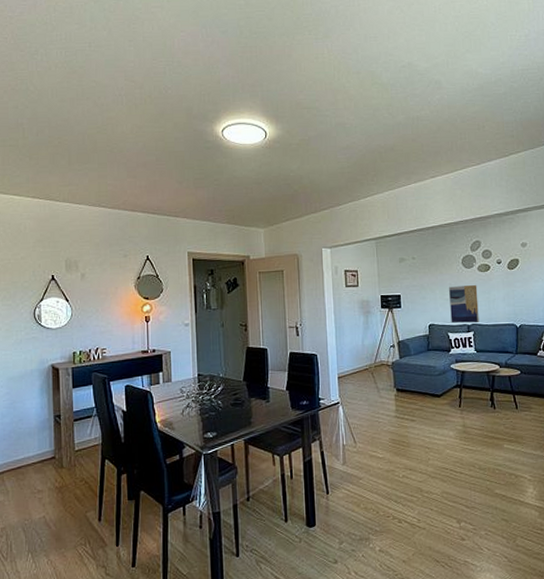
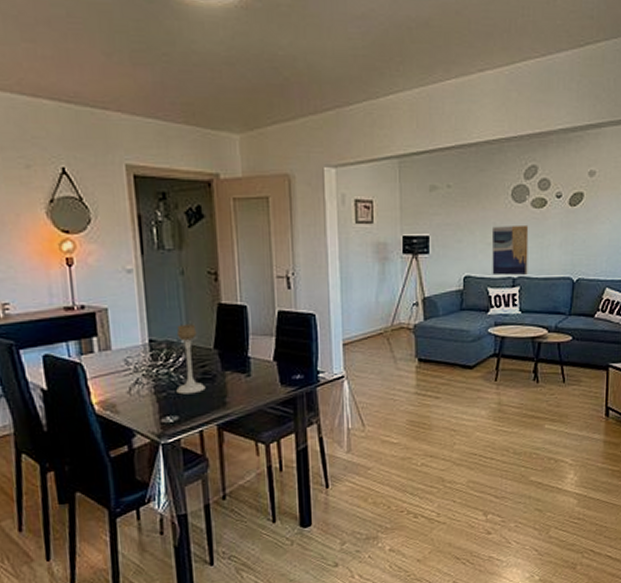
candle holder: none [216,362,237,416] -> present [176,324,206,395]

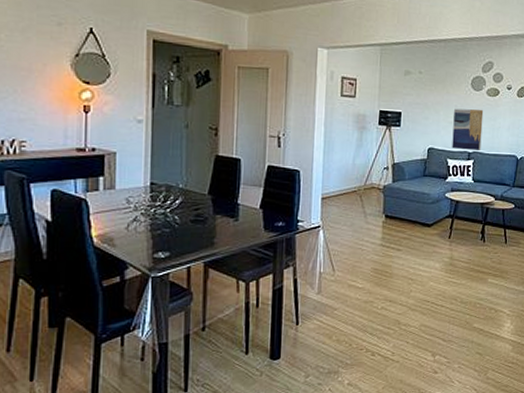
candle holder: present [176,324,206,395] -> none [170,171,197,233]

